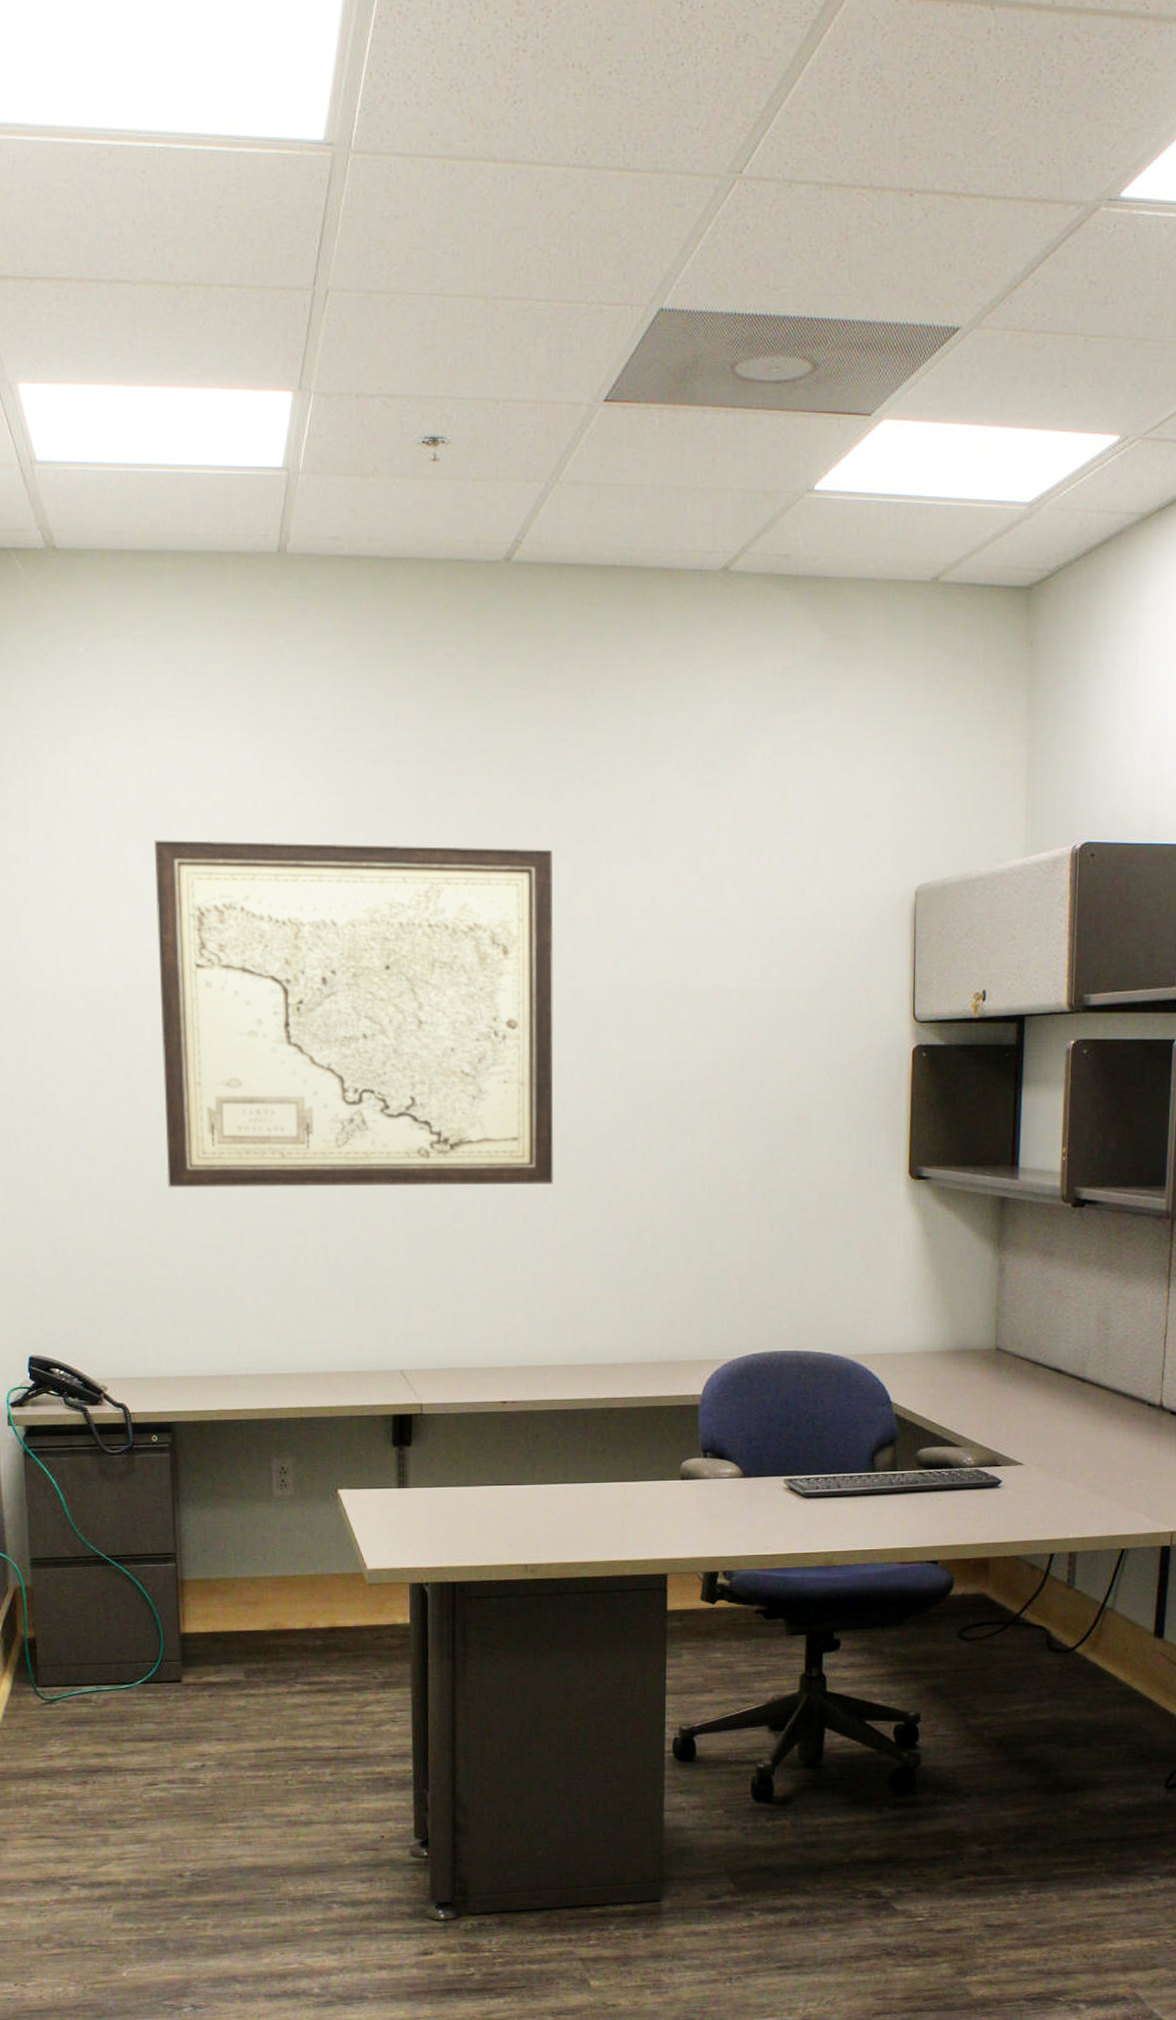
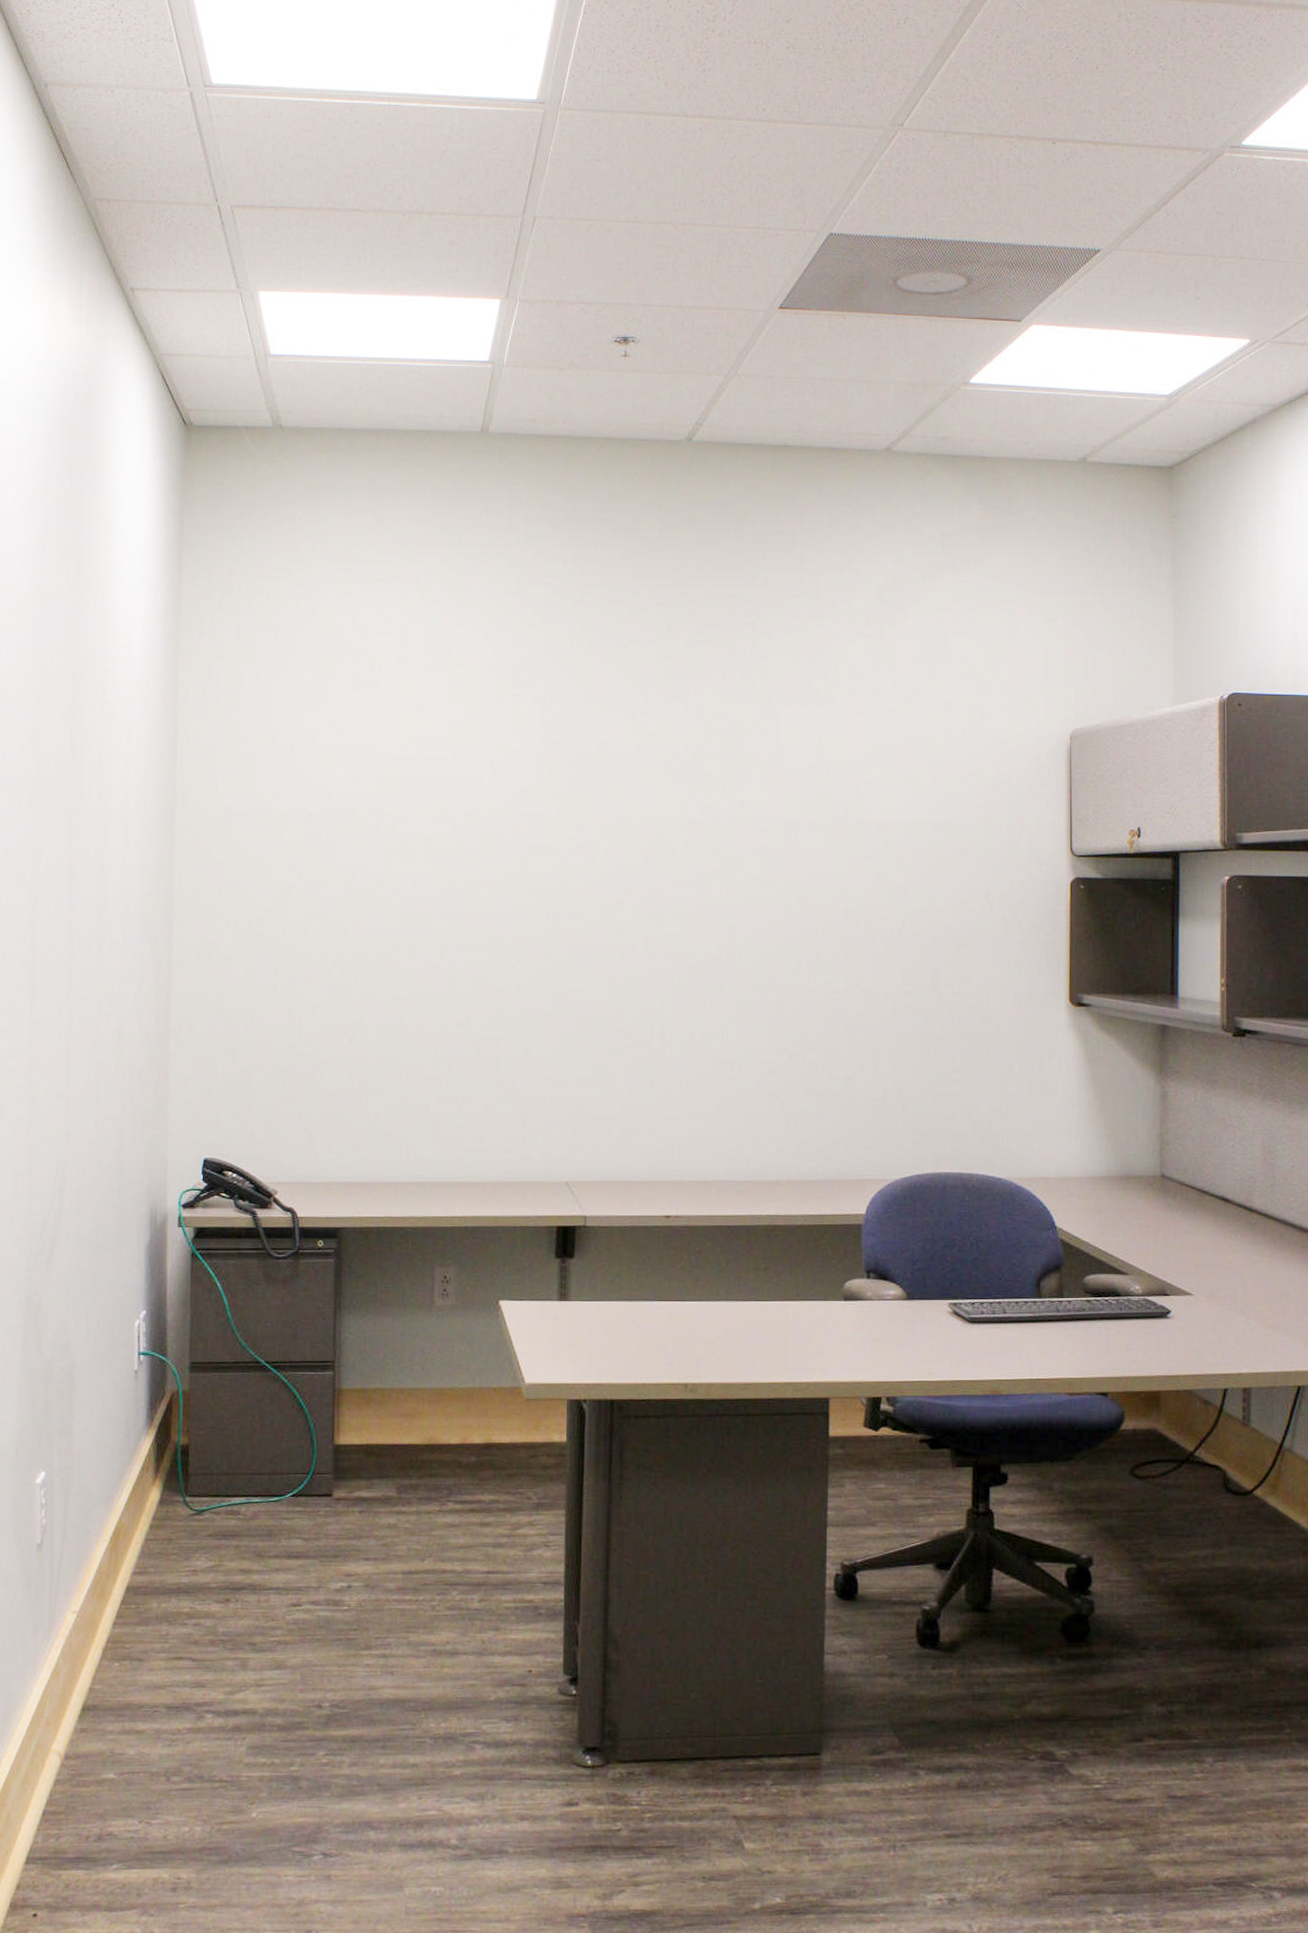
wall art: present [155,840,554,1188] -> none [348,678,726,1004]

